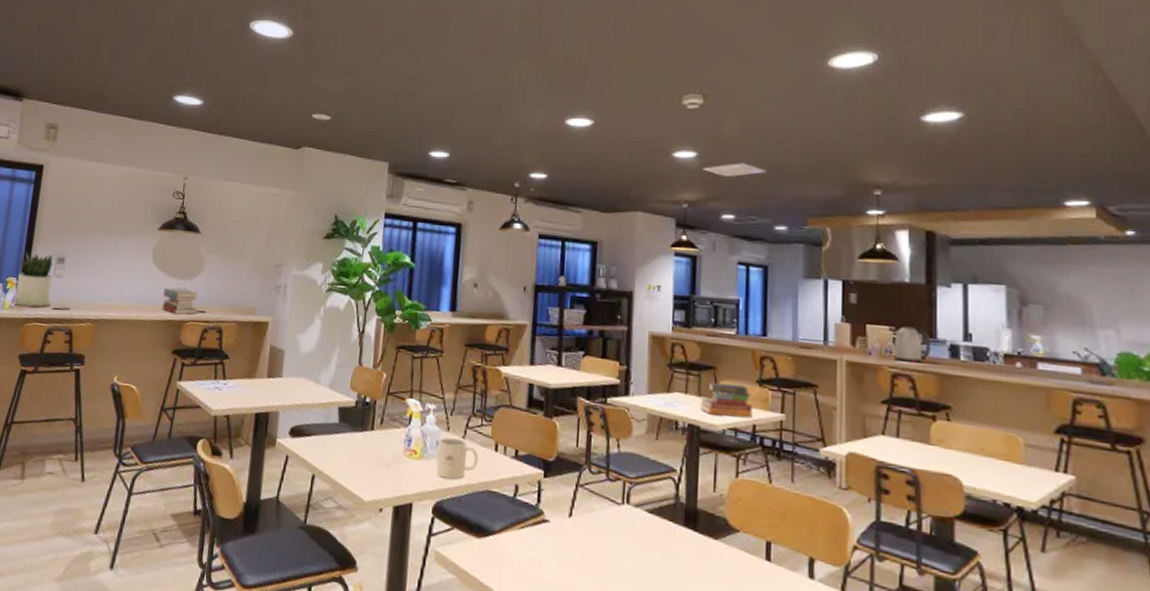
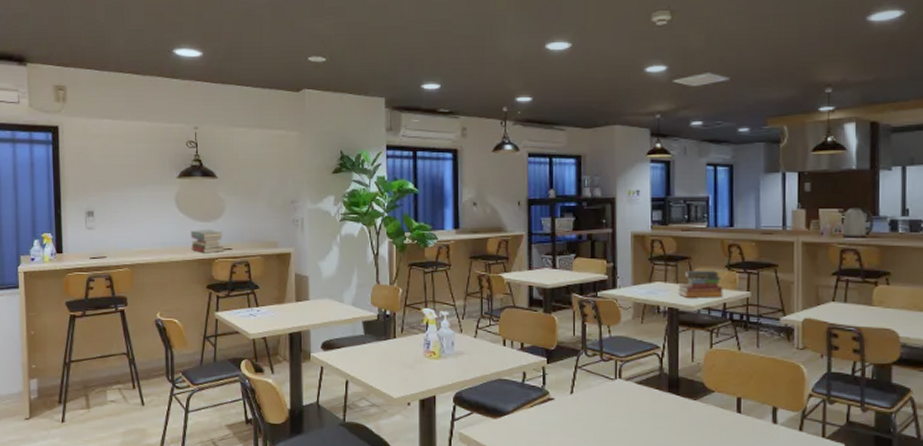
planter: present [11,252,53,308] -> none [50,209,89,259]
mug: present [436,437,479,480] -> none [453,338,489,373]

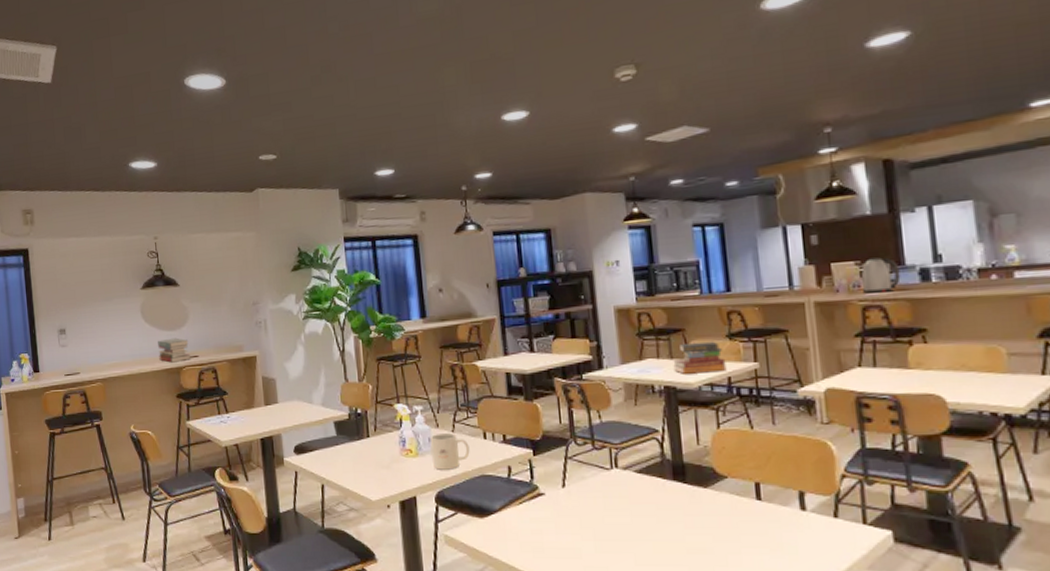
mug: none [453,338,489,373] -> present [430,433,470,470]

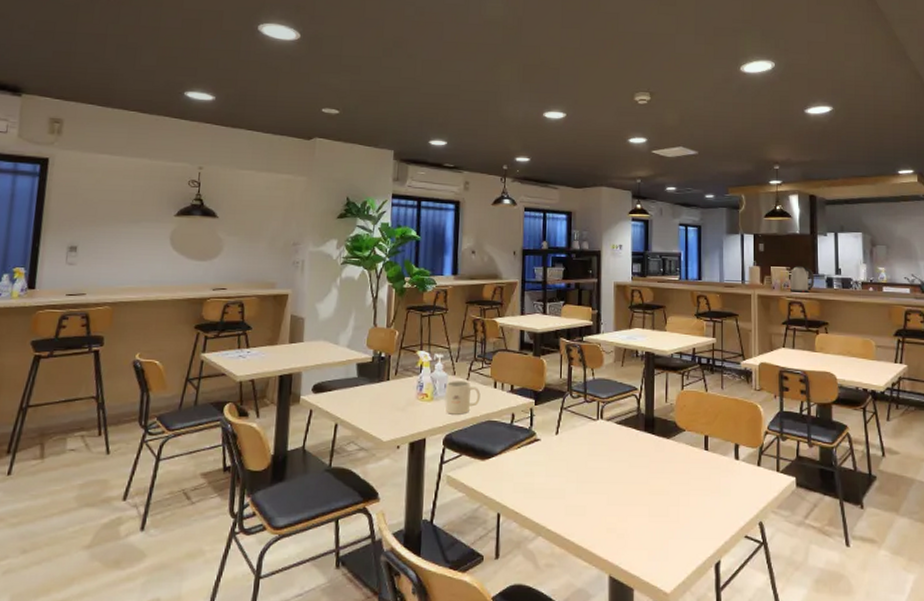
books: present [158,337,191,363] -> none [182,268,218,293]
books: present [673,341,727,374] -> none [654,317,693,344]

